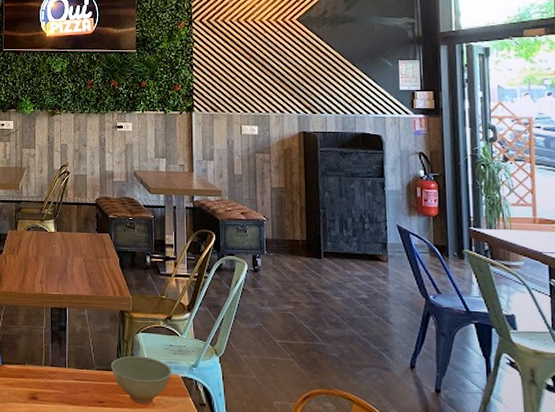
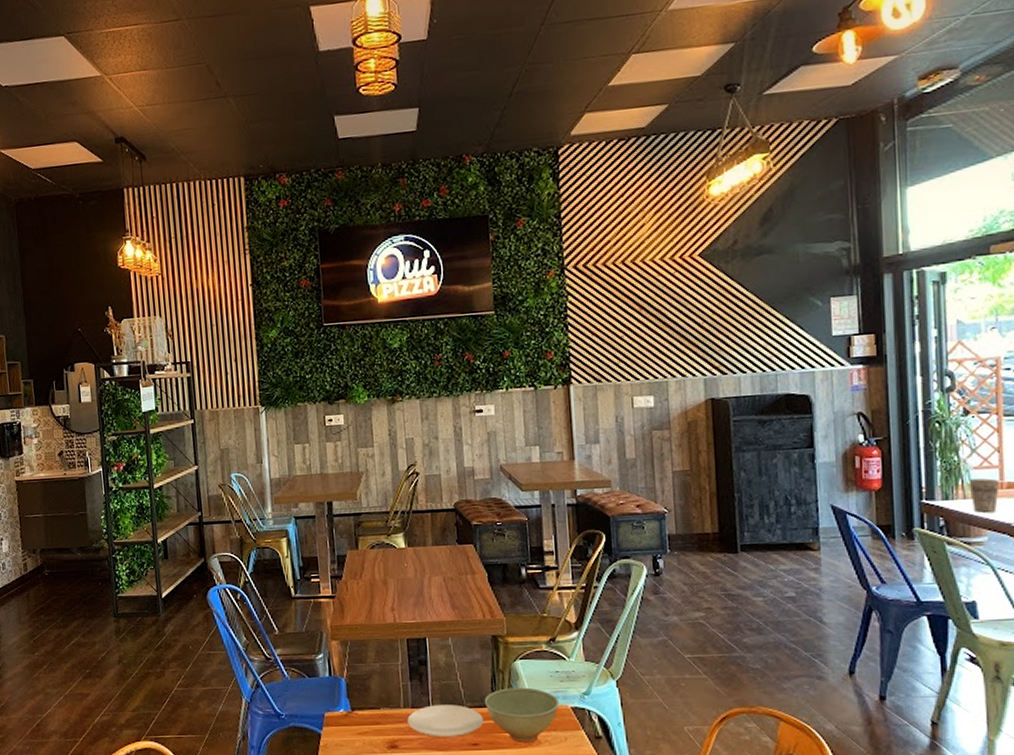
plate: none [47,365,110,395] -> present [407,704,484,738]
cup: none [509,213,533,242] -> present [970,478,999,513]

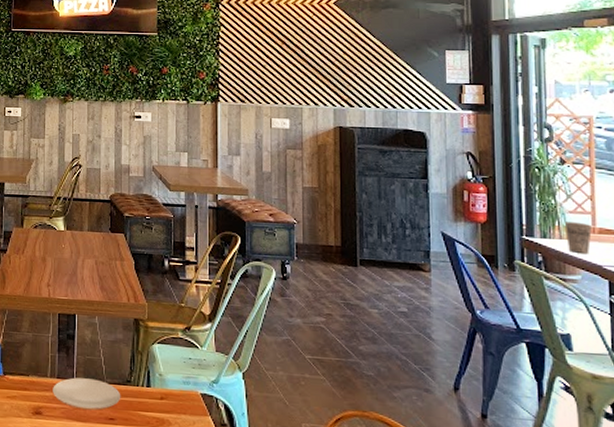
bowl: present [484,687,560,743] -> none [123,369,191,423]

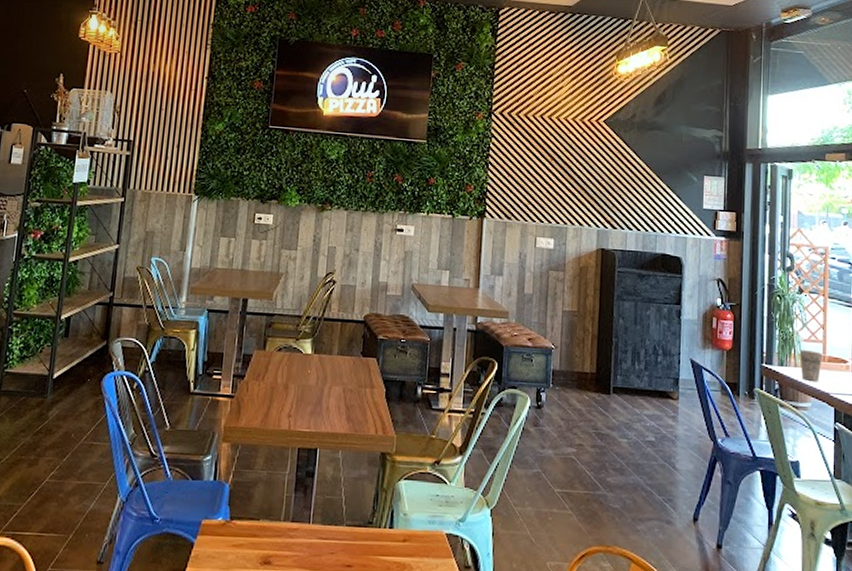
plate: present [53,377,121,411] -> none [285,520,361,557]

